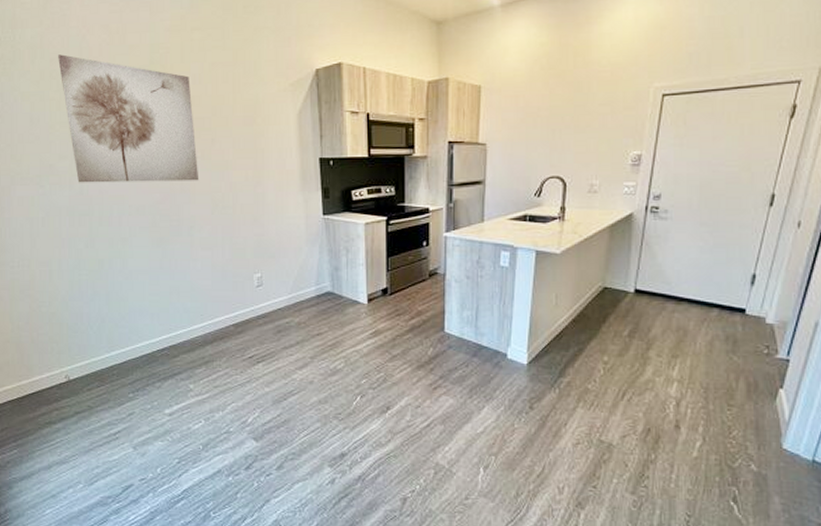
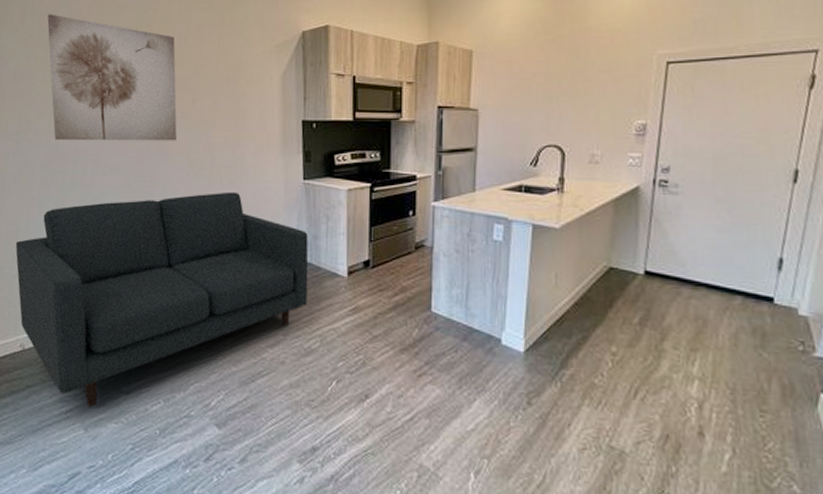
sofa: none [50,228,331,429] -> present [15,191,309,408]

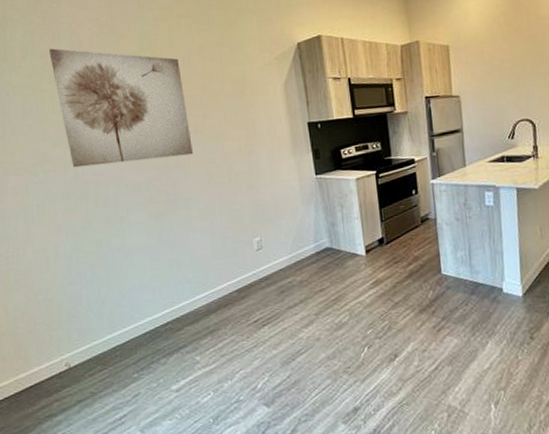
sofa: present [15,191,309,408] -> none [47,193,333,410]

